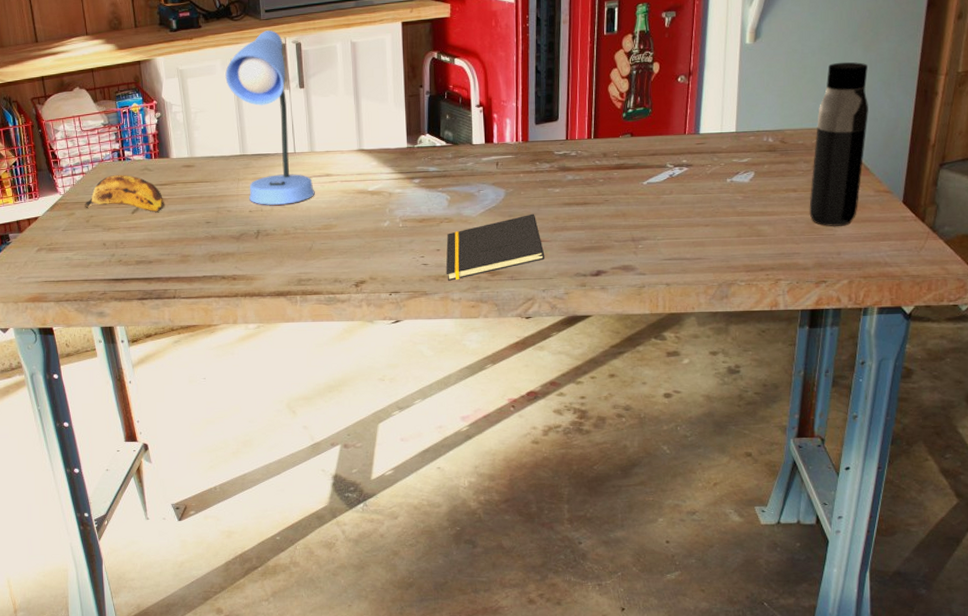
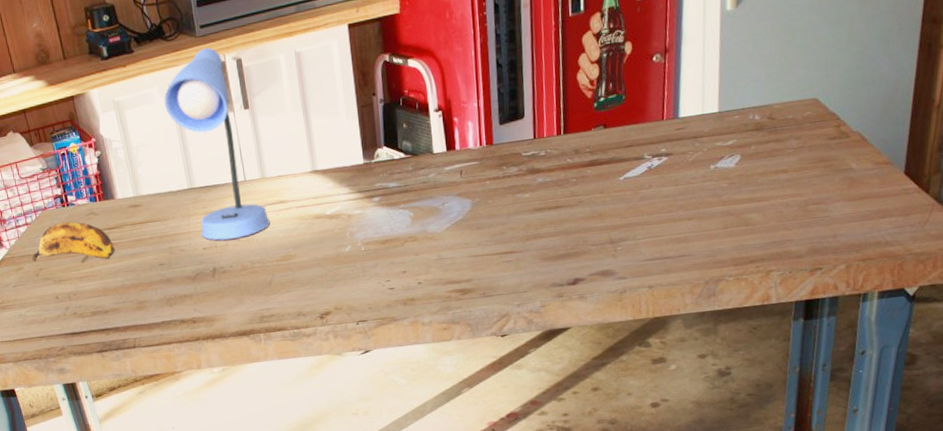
notepad: present [446,213,545,281] -> none [412,223,518,304]
water bottle: present [809,62,868,226] -> none [801,19,865,208]

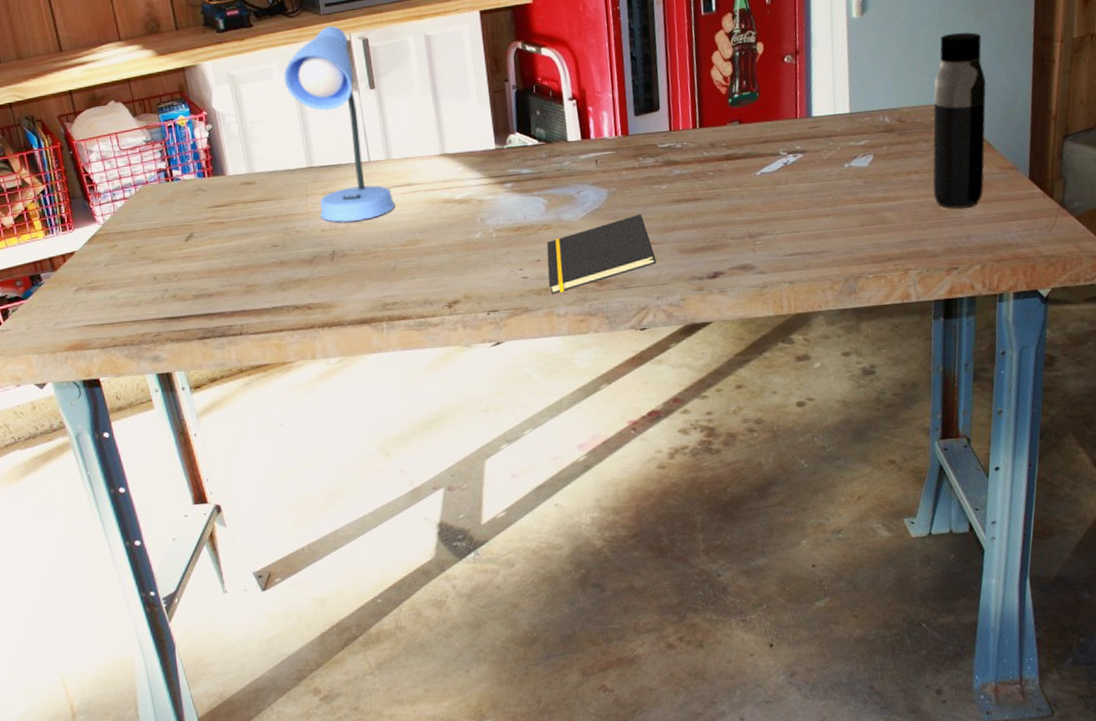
banana: present [31,221,116,261] -> none [128,197,224,238]
notepad: none [412,223,518,304] -> present [547,214,657,294]
water bottle: none [801,19,865,208] -> present [933,32,986,209]

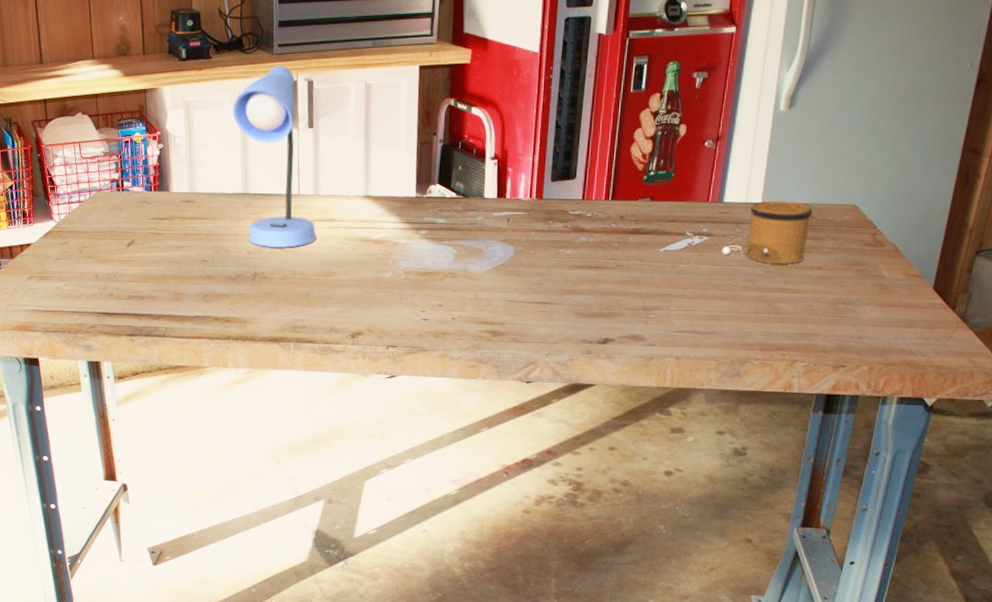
notepad: present [547,214,657,294] -> none [446,274,551,338]
speaker: none [818,108,901,174] -> present [722,200,813,264]
water bottle: present [933,32,986,209] -> none [833,136,907,309]

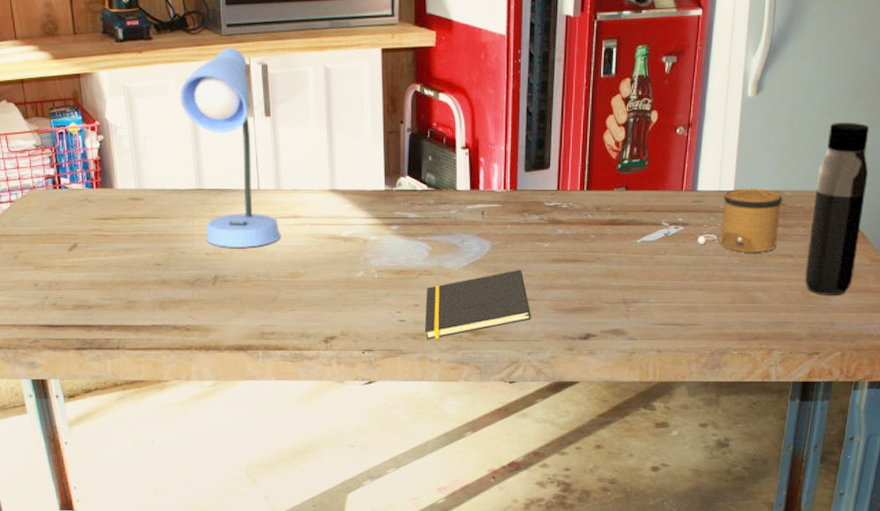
notepad: none [446,274,551,338] -> present [424,269,531,339]
water bottle: none [833,136,907,309] -> present [805,122,869,295]

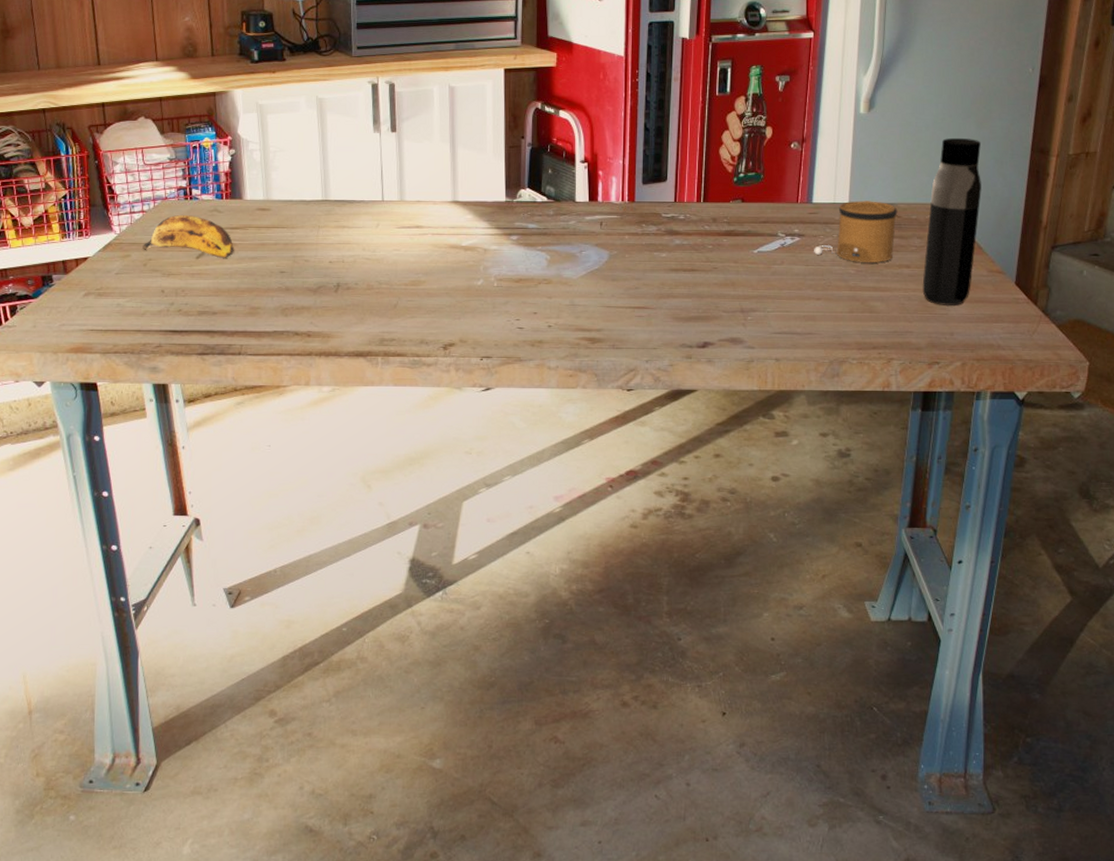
banana: none [11,204,108,250] -> present [141,214,235,258]
desk lamp: present [180,47,281,248] -> none [310,68,403,256]
notepad: present [424,269,531,339] -> none [542,278,649,347]

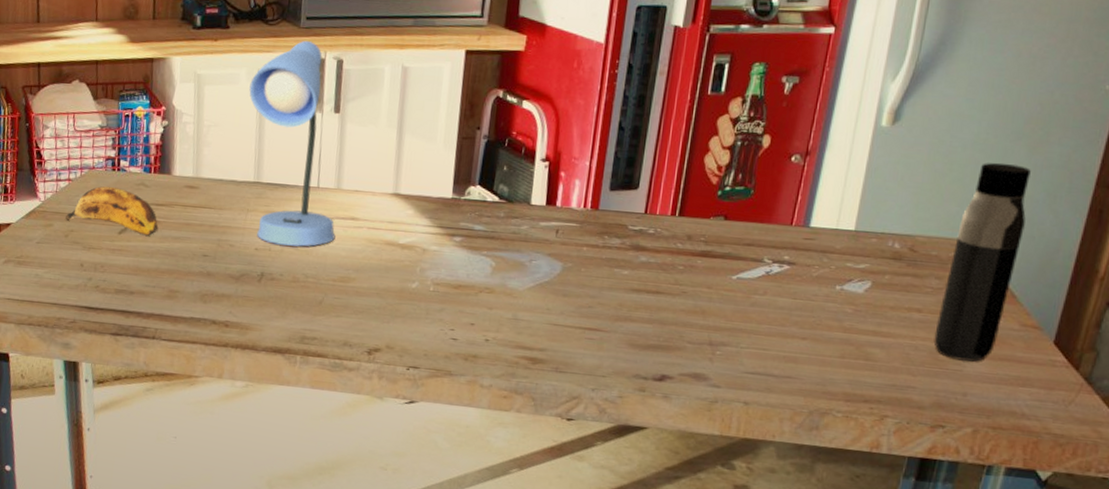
desk lamp: none [310,68,403,256] -> present [249,40,336,247]
speaker: present [814,201,898,262] -> none [805,228,915,303]

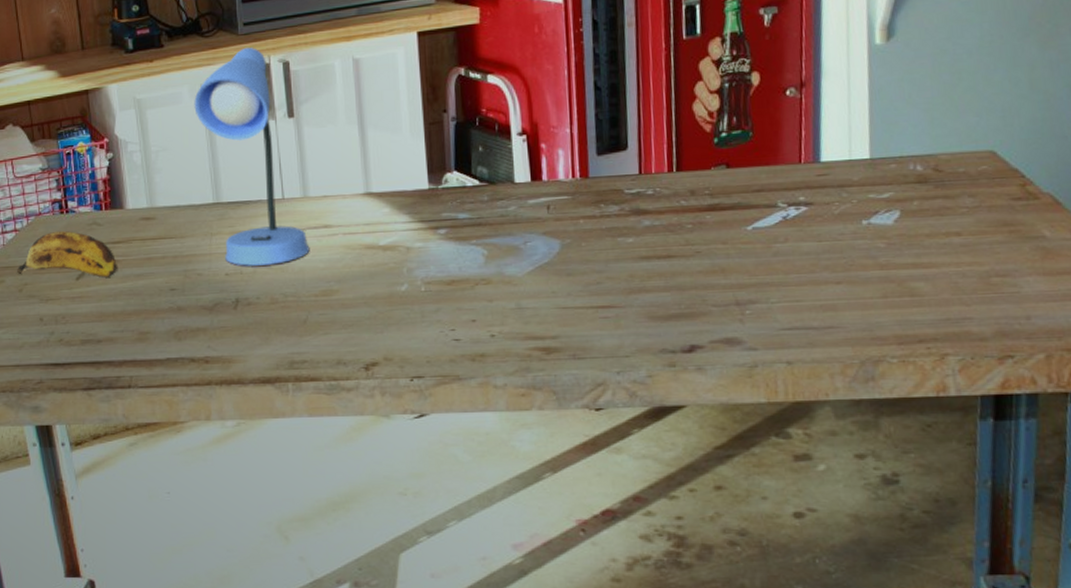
water bottle: present [934,162,1031,362] -> none [980,63,1054,281]

